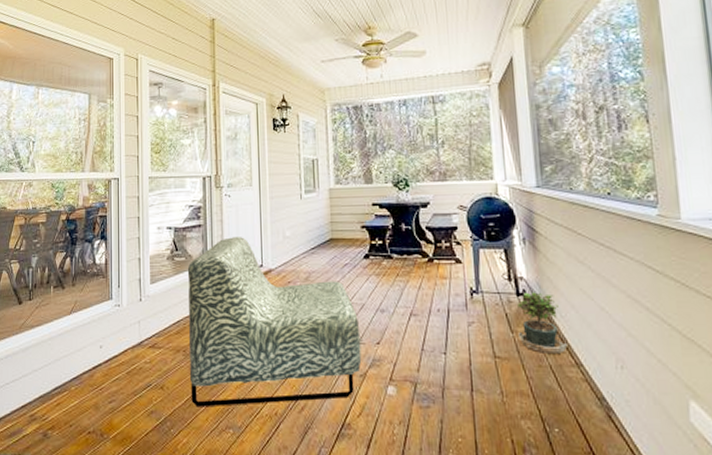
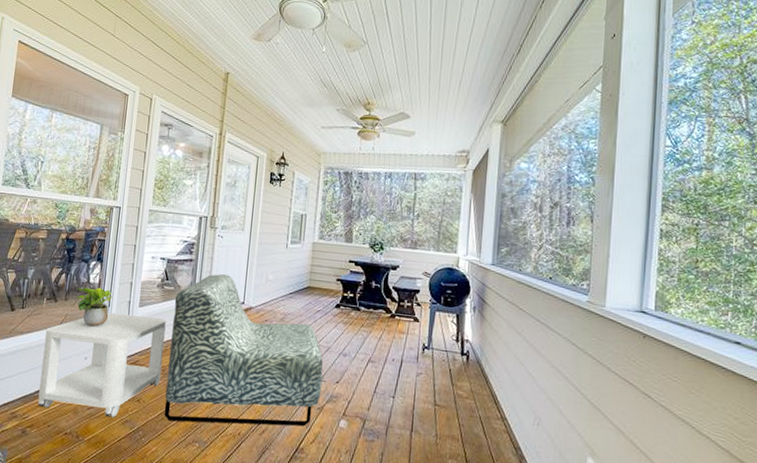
side table: none [56,293,182,410] -> present [38,312,166,418]
potted plant: none [83,268,121,311] -> present [75,287,113,327]
potted plant: present [517,292,567,353] -> none [457,353,496,408]

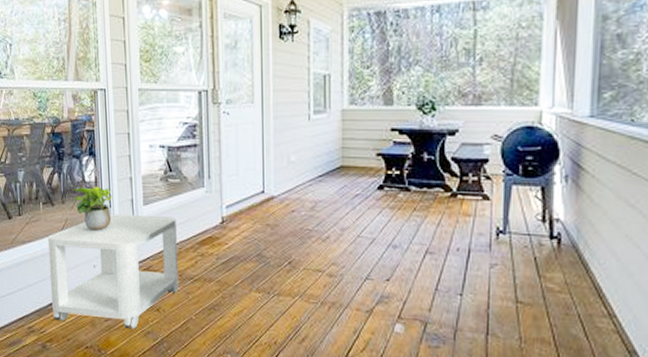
armchair: present [164,274,323,426] -> none [182,159,369,333]

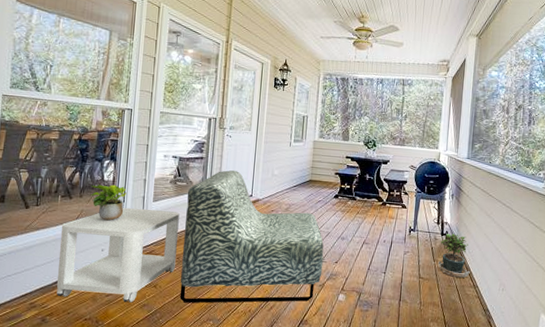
armchair: none [182,159,369,333] -> present [179,170,324,303]
potted plant: none [546,235,601,303] -> present [438,233,469,278]

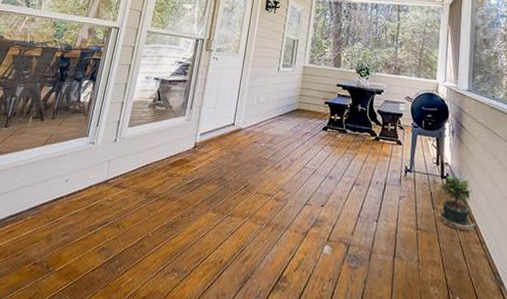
side table: present [57,207,180,303] -> none [8,132,155,246]
potted plant: present [90,184,127,221] -> none [62,106,102,147]
armchair: present [179,170,324,303] -> none [143,95,309,253]

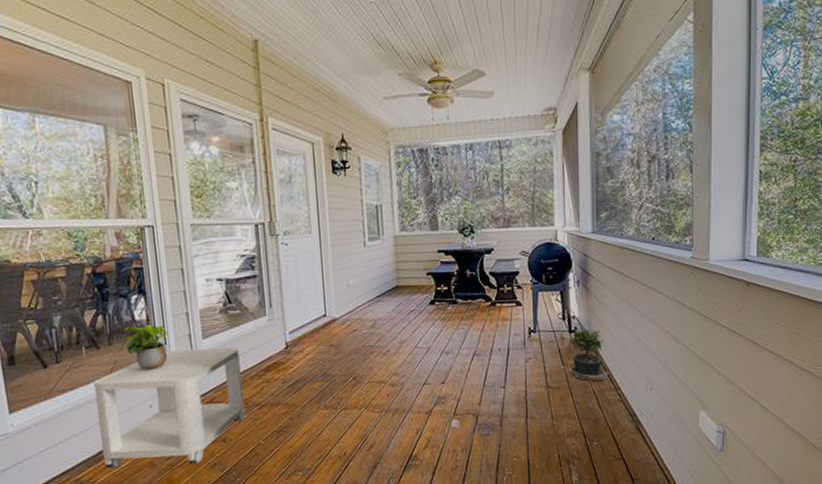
side table: none [8,132,155,246] -> present [93,348,245,468]
potted plant: none [62,106,102,147] -> present [120,324,168,370]

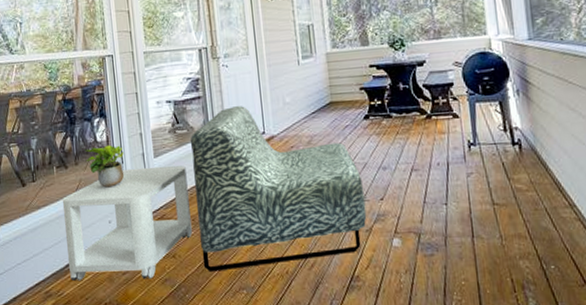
armchair: none [243,287,428,455] -> present [190,106,367,272]
potted plant: present [569,329,608,381] -> none [513,140,561,198]

